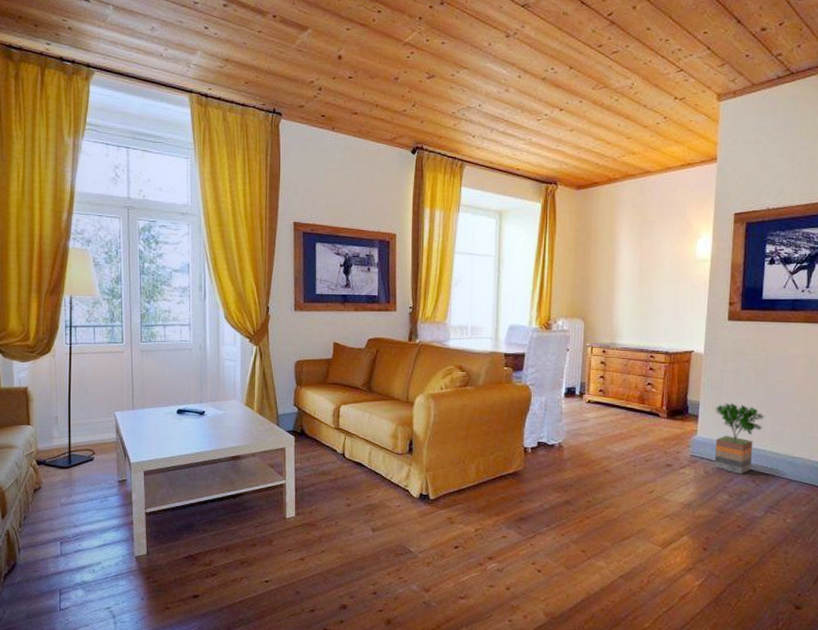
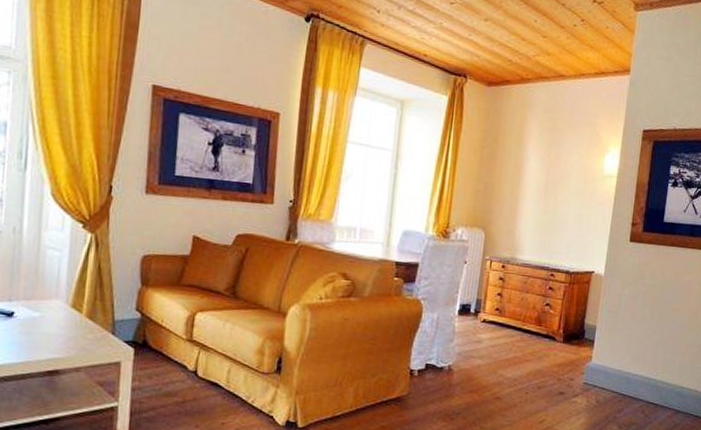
potted tree: present [714,403,765,474] -> none [606,328,658,404]

